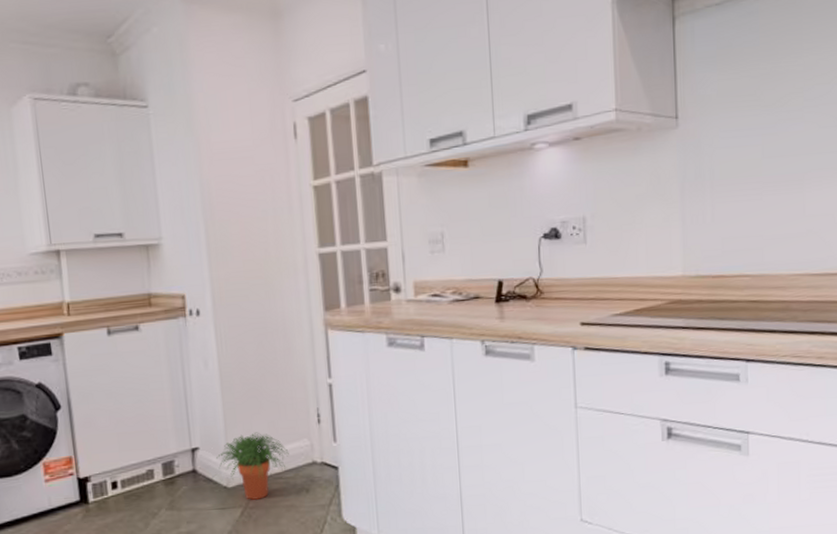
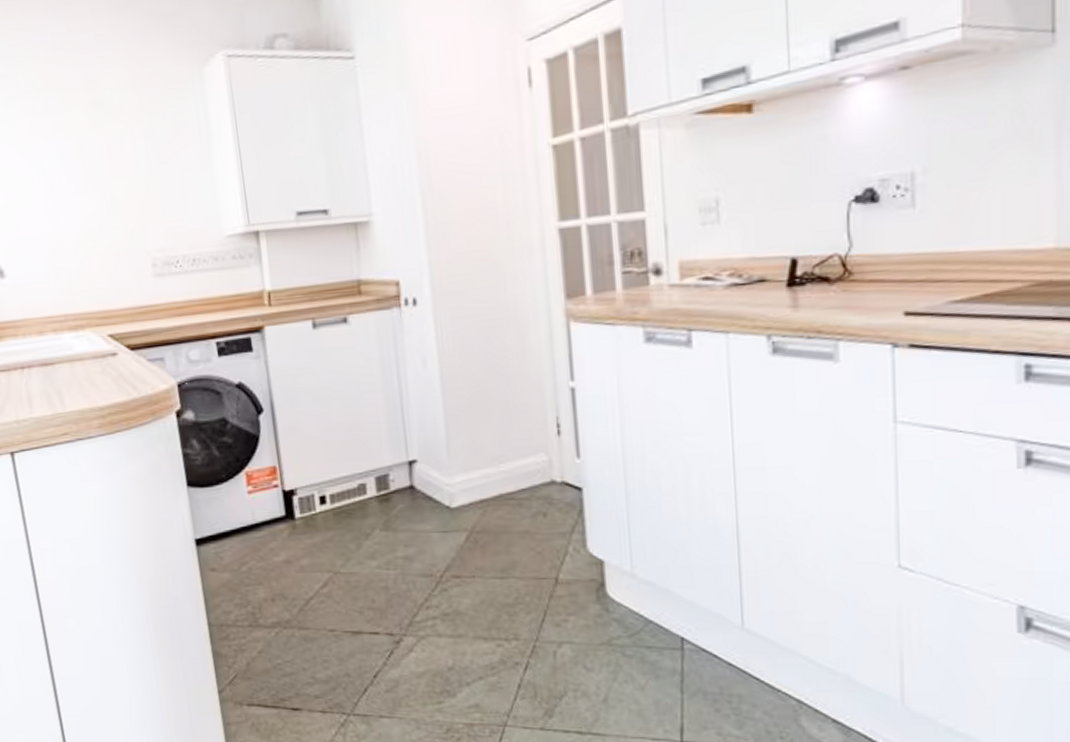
potted plant: present [216,432,289,500] -> none [437,443,523,523]

